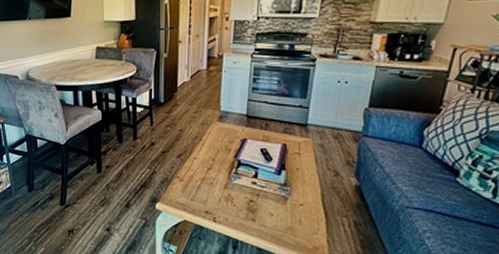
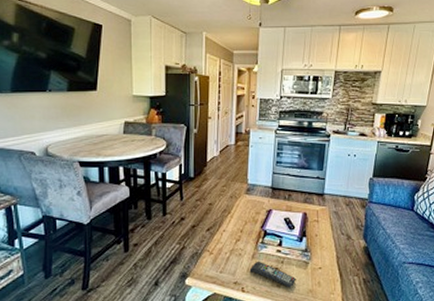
remote control: none [221,191,273,223] -> present [249,261,296,288]

